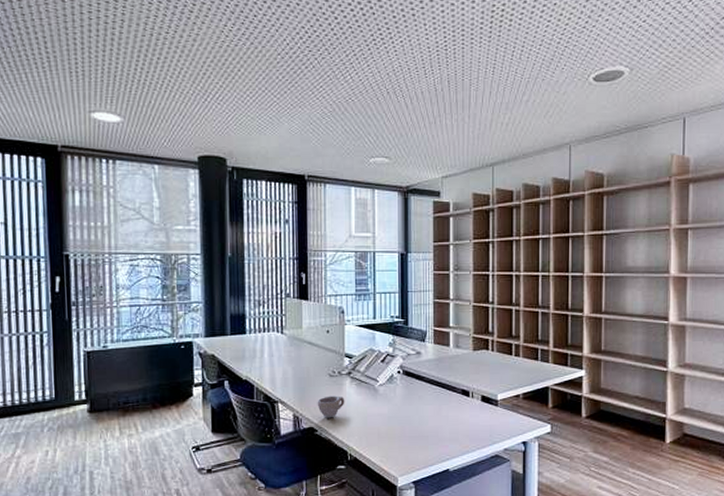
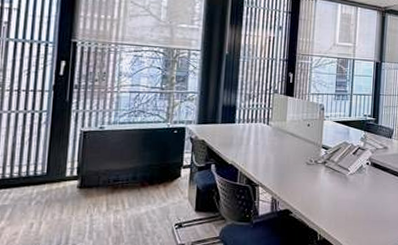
cup: present [317,395,345,418] -> none [294,182,319,202]

